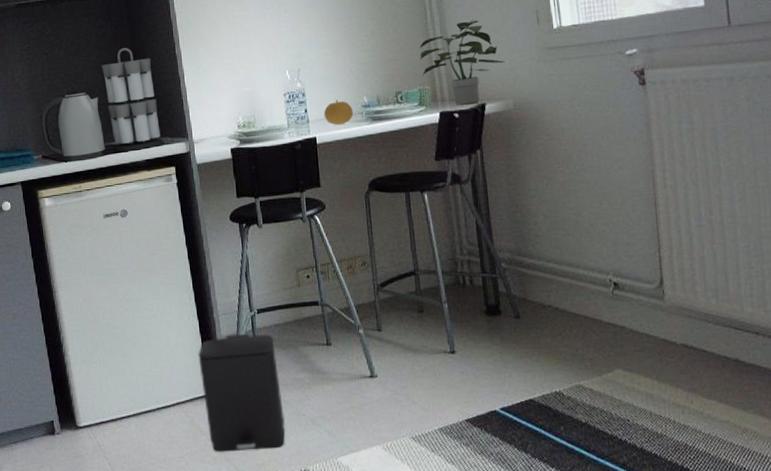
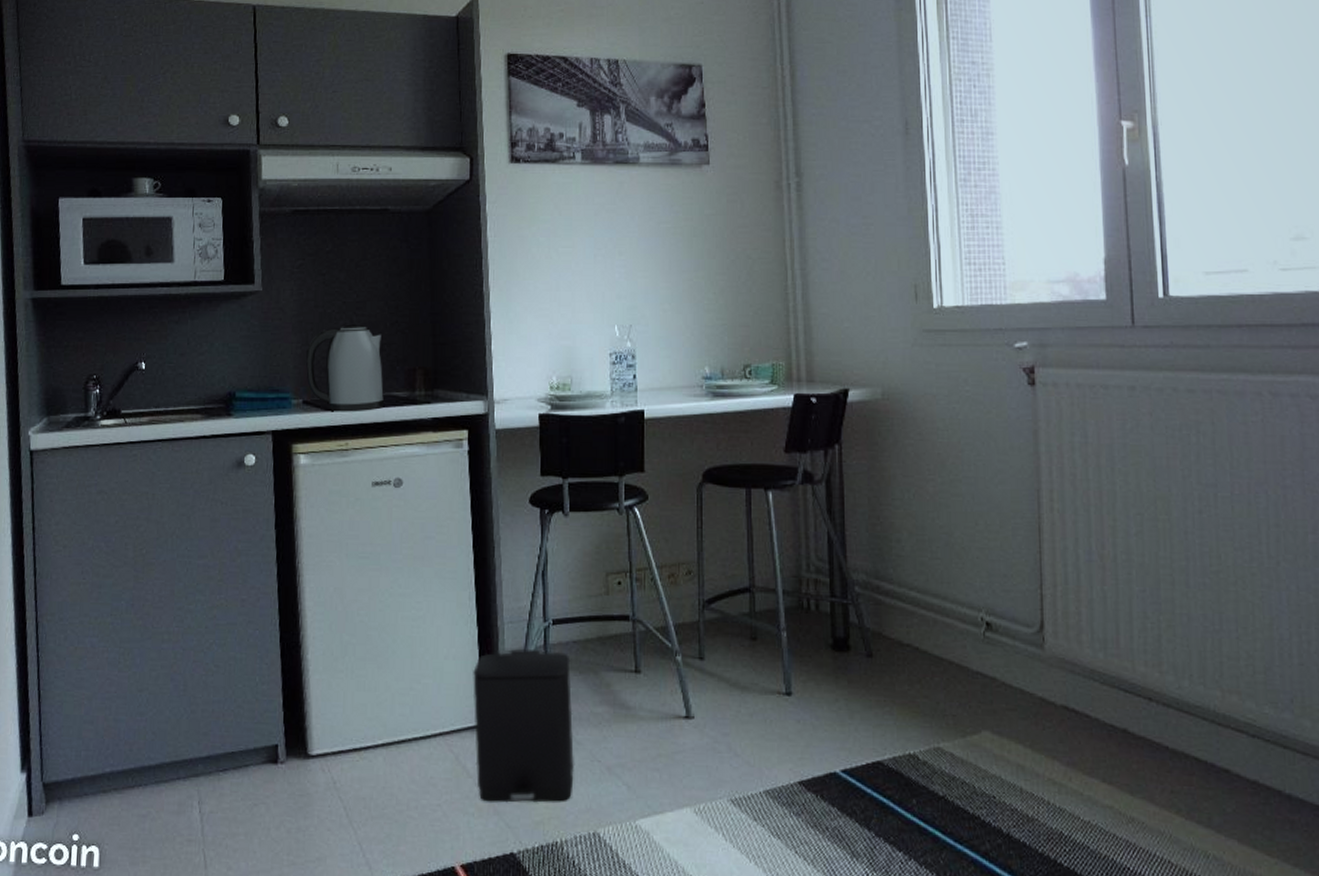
spice rack: present [101,48,165,153] -> none [389,278,458,406]
fruit: present [323,99,353,126] -> none [656,367,691,399]
potted plant: present [420,19,505,105] -> none [775,287,875,388]

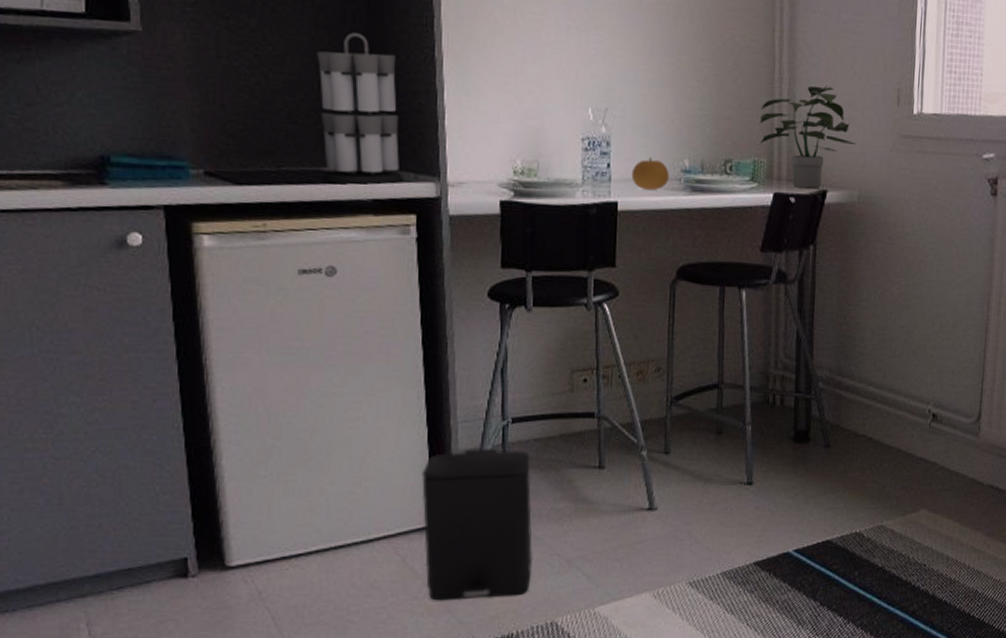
kettle: present [306,324,384,412] -> none [207,82,311,189]
spice rack: none [389,278,458,406] -> present [316,33,404,185]
fruit: none [656,367,691,399] -> present [631,157,669,191]
potted plant: none [775,287,875,388] -> present [759,85,856,189]

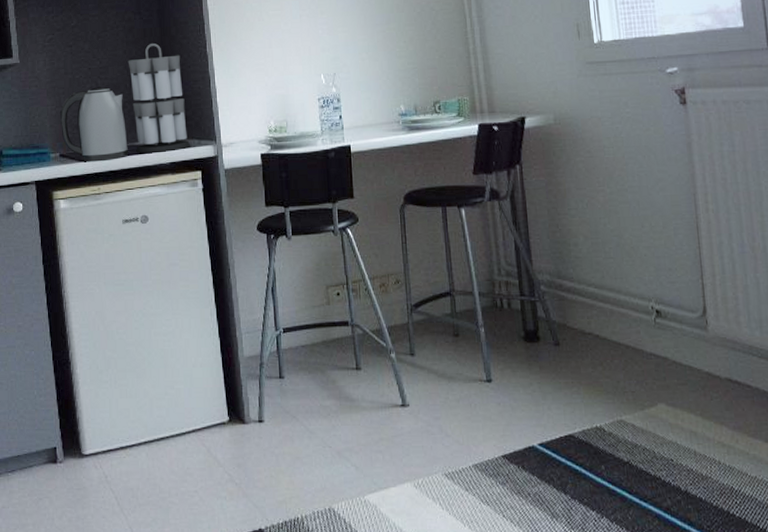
kettle: none [207,82,311,189] -> present [60,87,128,162]
pedal bin: present [421,447,534,601] -> none [218,354,310,486]
fruit: present [631,157,669,191] -> none [359,107,389,134]
potted plant: present [759,85,856,189] -> none [459,30,545,118]

